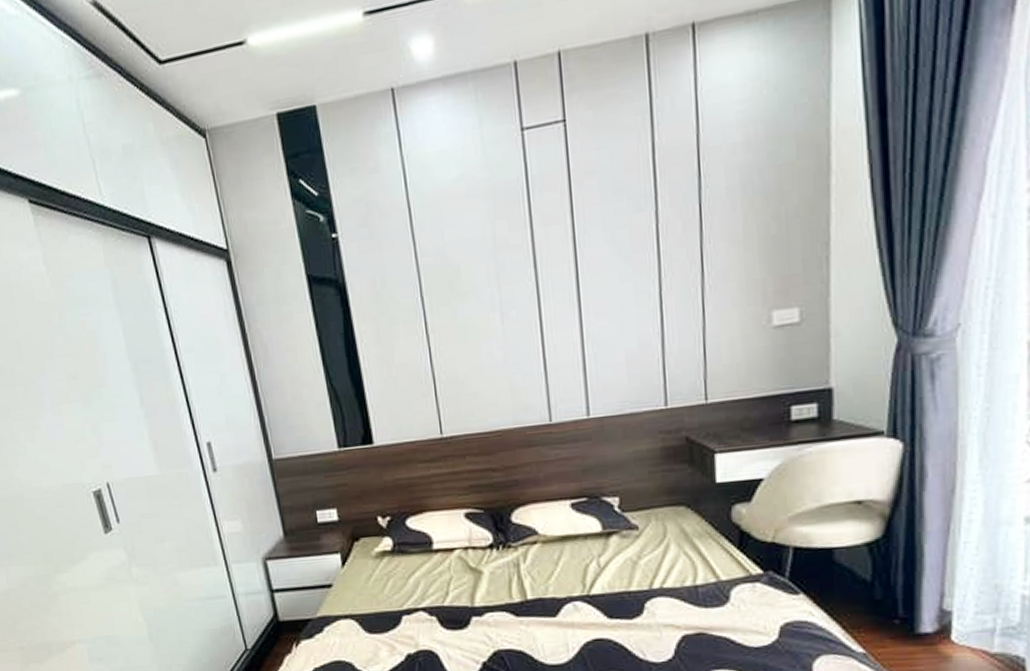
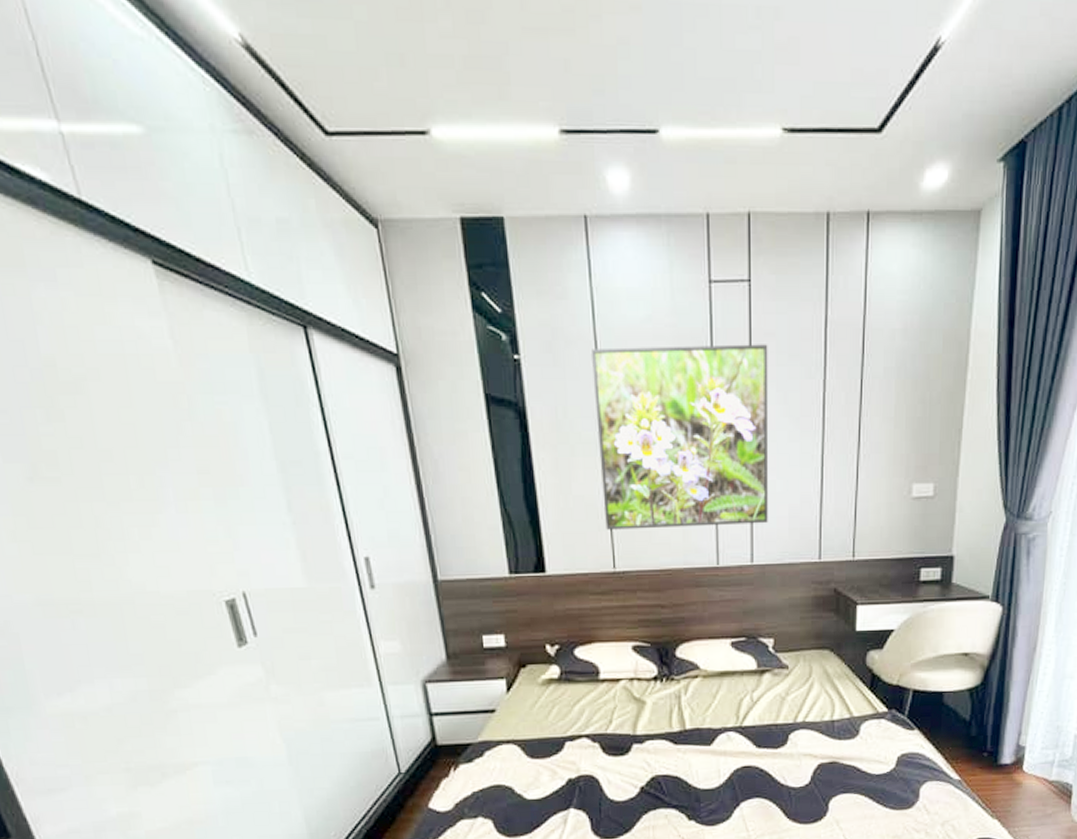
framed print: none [406,183,603,396] -> present [592,344,769,530]

